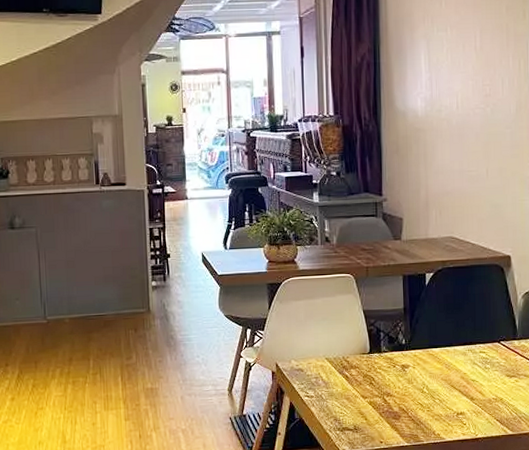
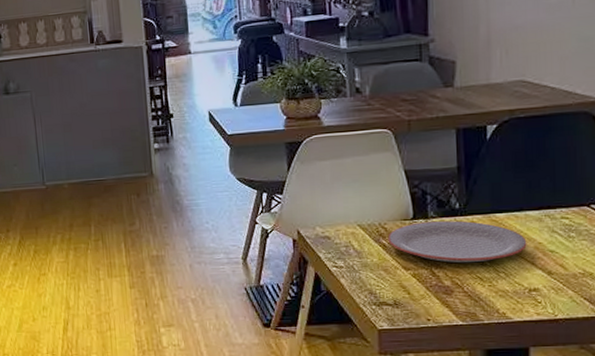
plate: none [349,354,456,391] -> present [387,220,527,263]

